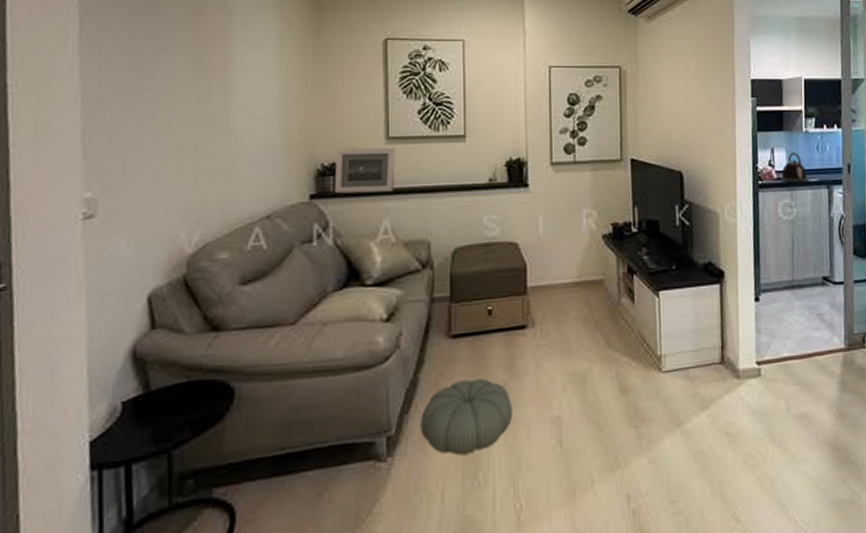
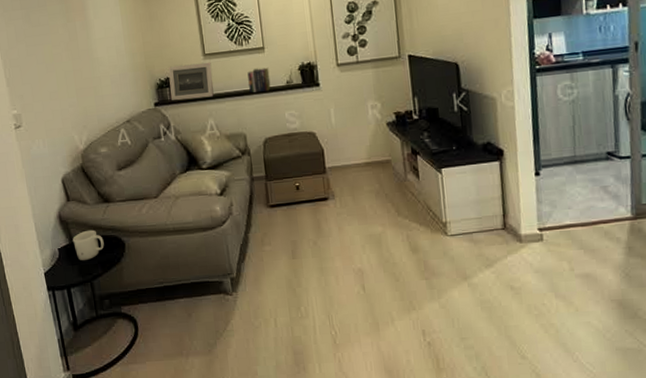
mug: none [149,371,201,419] -> present [72,229,105,260]
pouf: present [421,378,512,456] -> none [253,237,323,294]
books: none [441,160,469,190] -> present [247,67,271,93]
kettle: present [781,152,808,184] -> none [560,35,589,66]

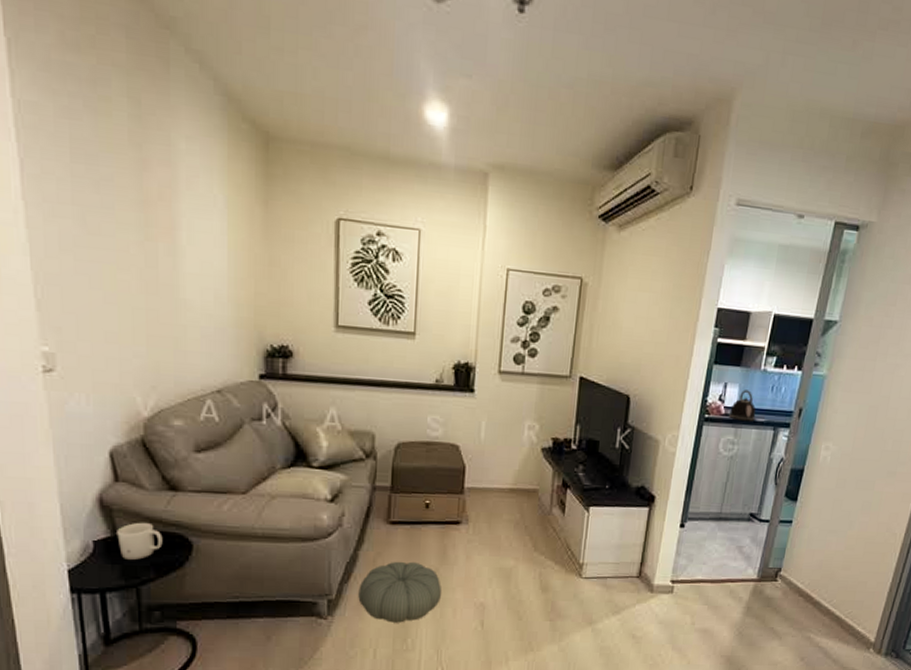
picture frame: present [168,62,214,101] -> none [283,331,344,381]
books: present [247,67,271,93] -> none [388,356,417,387]
pouf: none [253,237,323,294] -> present [358,561,441,623]
kettle: none [560,35,589,66] -> present [729,390,756,422]

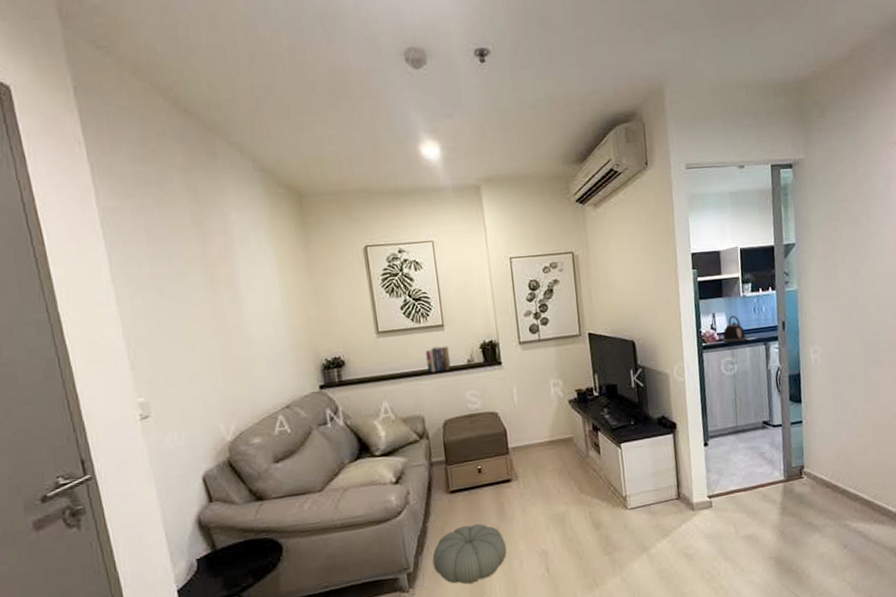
mug: present [117,522,163,560] -> none [215,533,257,571]
books: none [388,356,417,387] -> present [425,345,451,373]

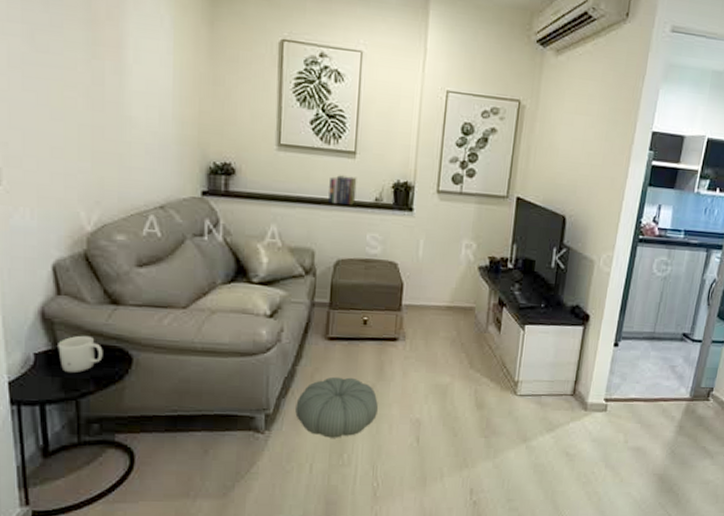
mug: none [215,533,257,571] -> present [58,335,103,373]
kettle: present [723,315,747,344] -> none [663,212,690,244]

